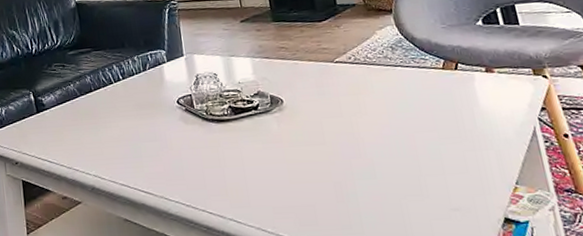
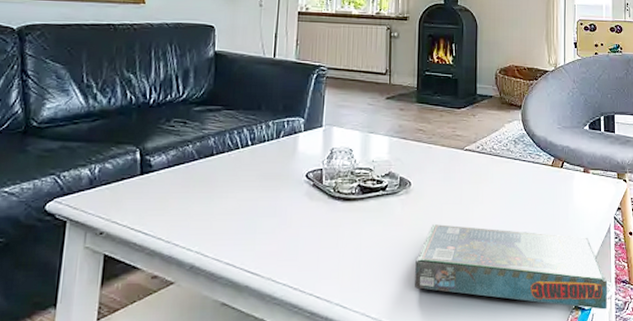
board game: none [303,138,551,223] -> present [415,224,608,310]

